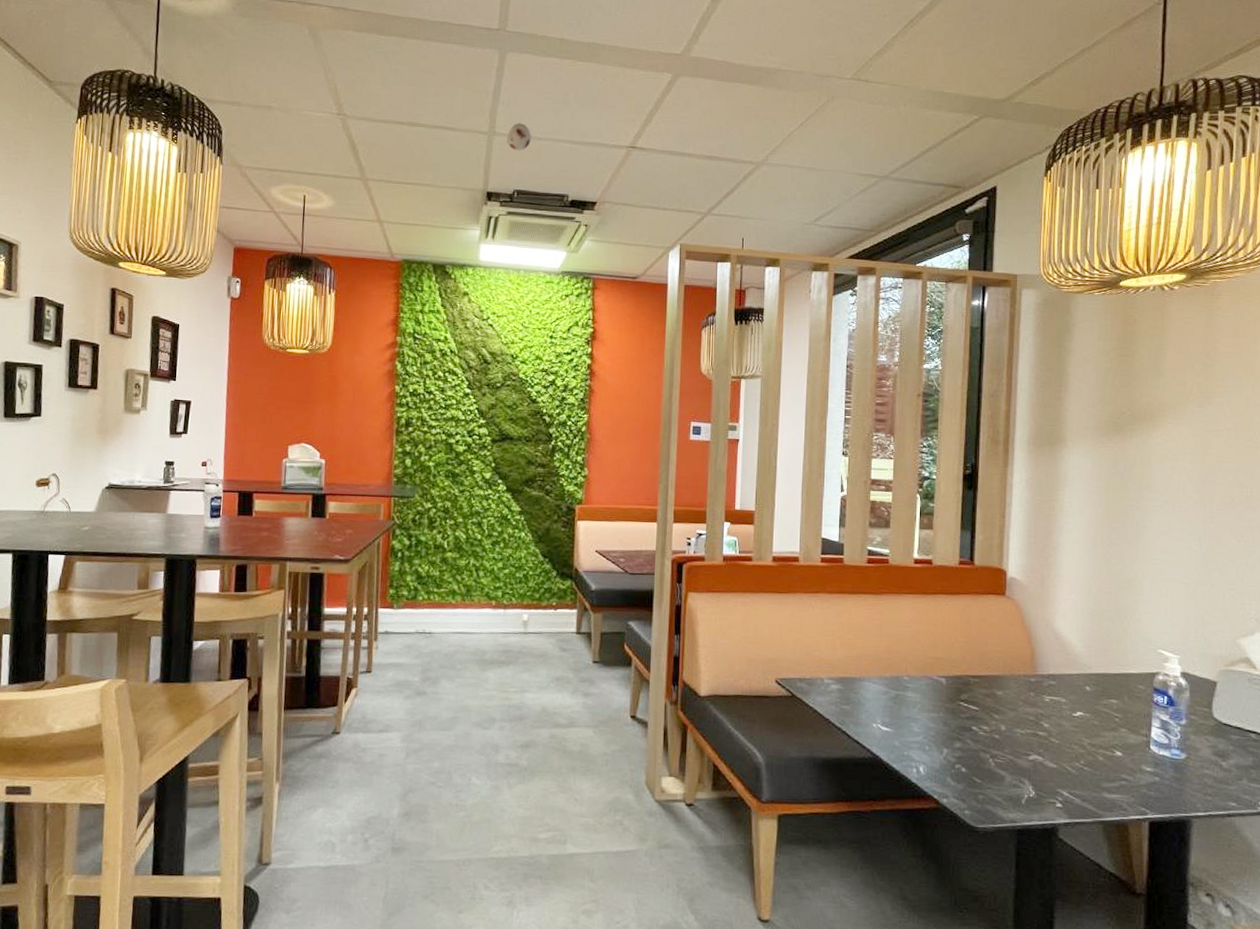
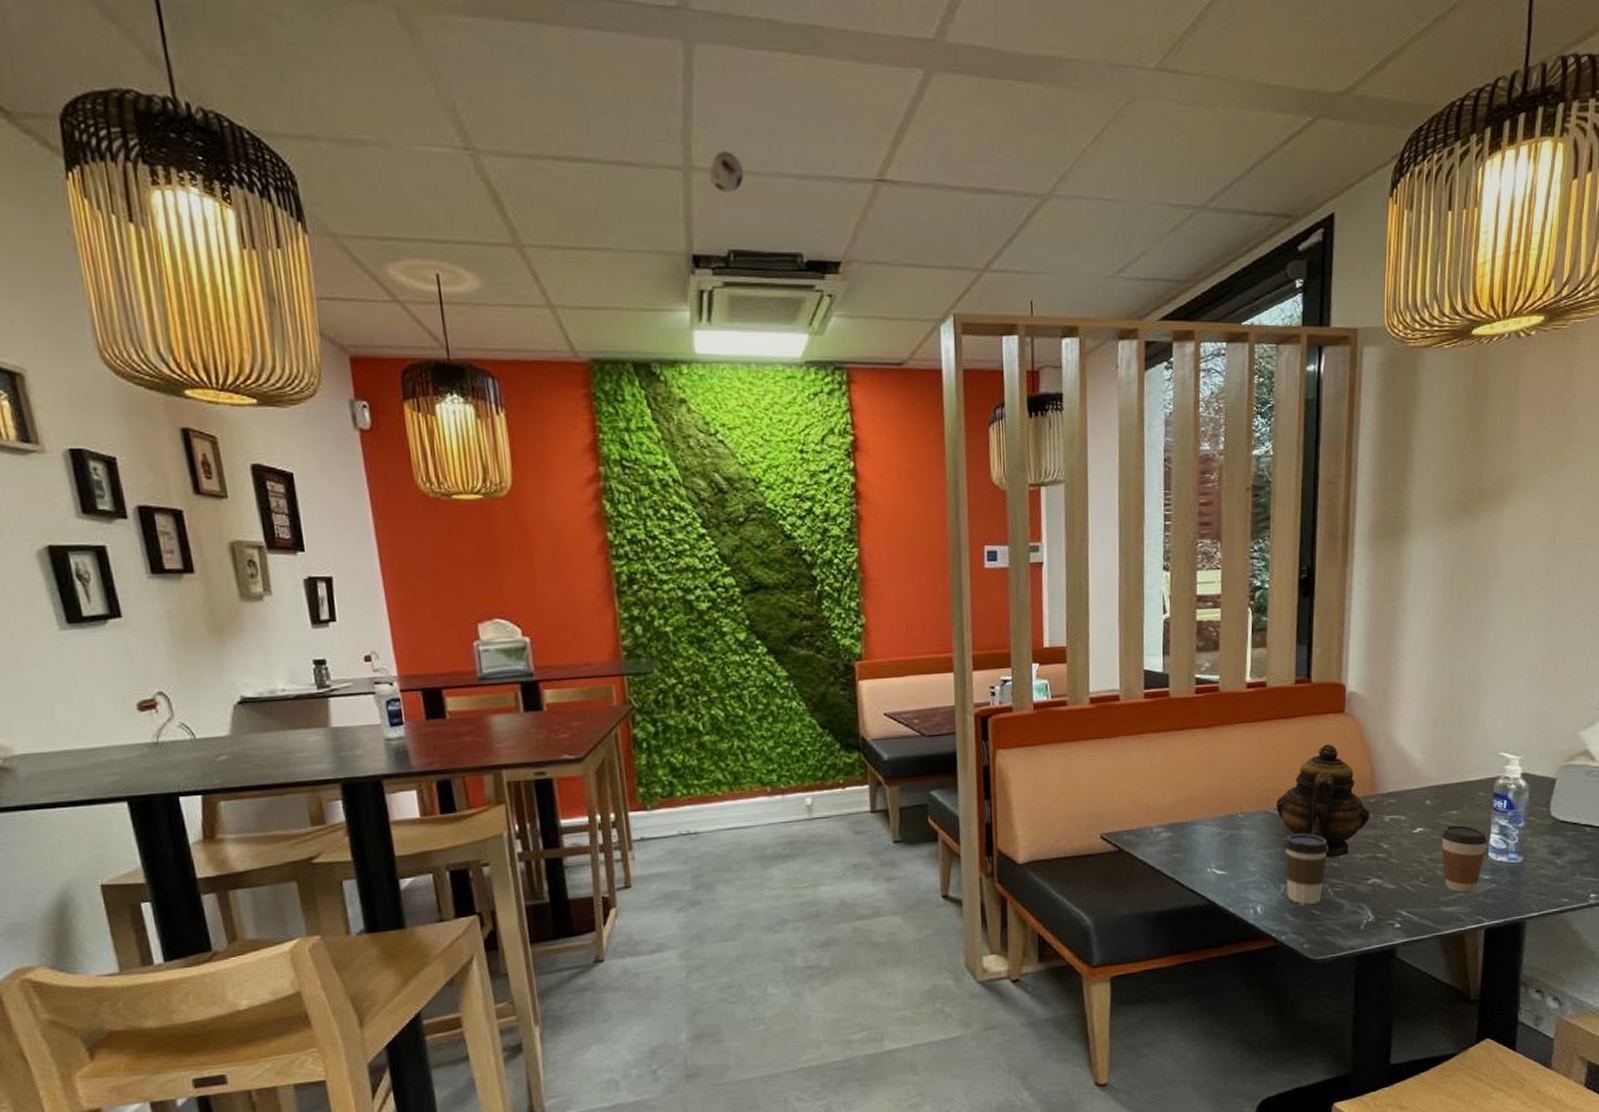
teapot: none [940,622,1030,729] -> present [1276,744,1370,858]
coffee cup: none [947,701,990,772] -> present [1284,833,1329,905]
coffee cup: none [1102,713,1149,783] -> present [1441,825,1488,893]

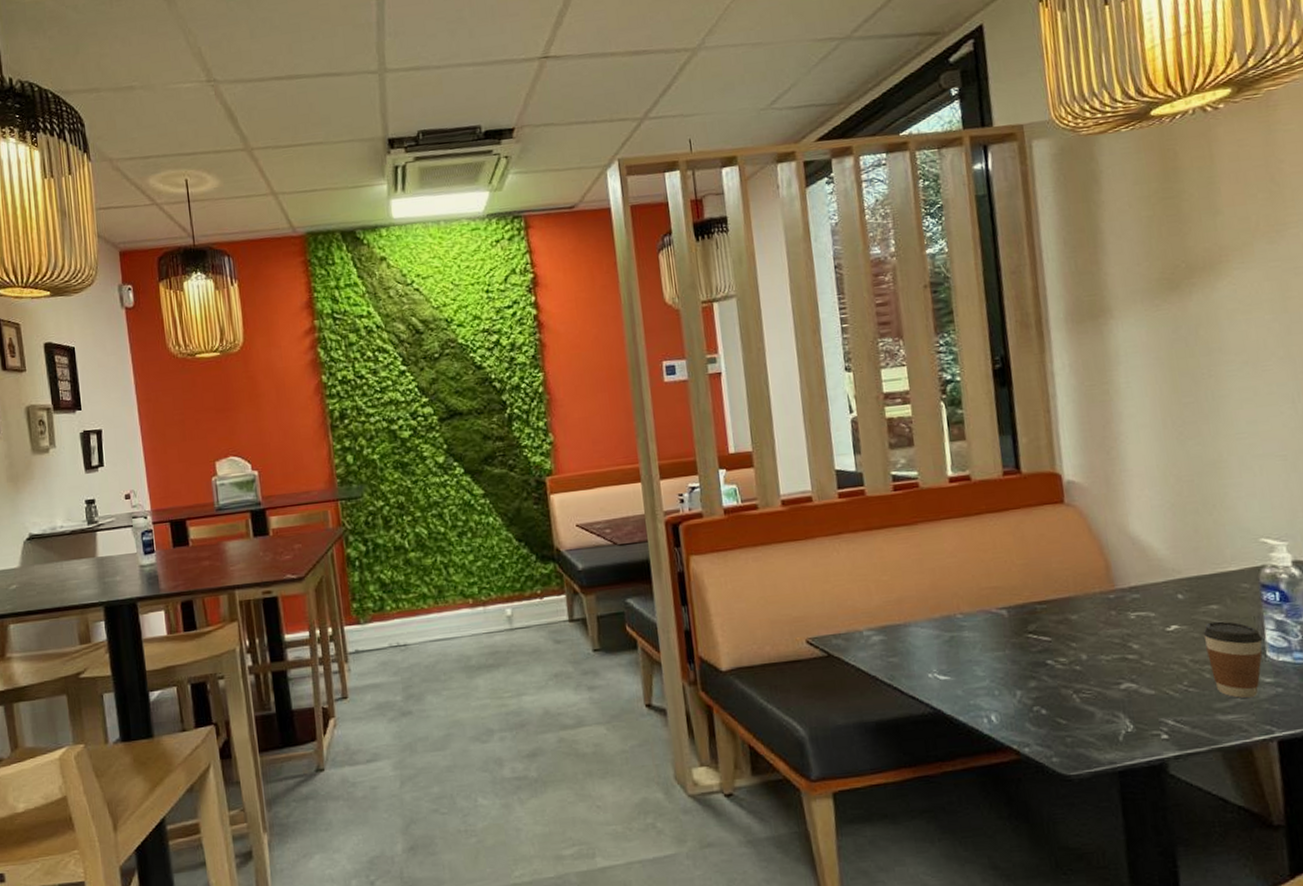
smoke detector: present [709,150,744,193] -> none [400,52,429,86]
teapot: present [1276,744,1370,858] -> none [998,537,1112,660]
coffee cup: present [1284,833,1329,905] -> none [1013,633,1068,713]

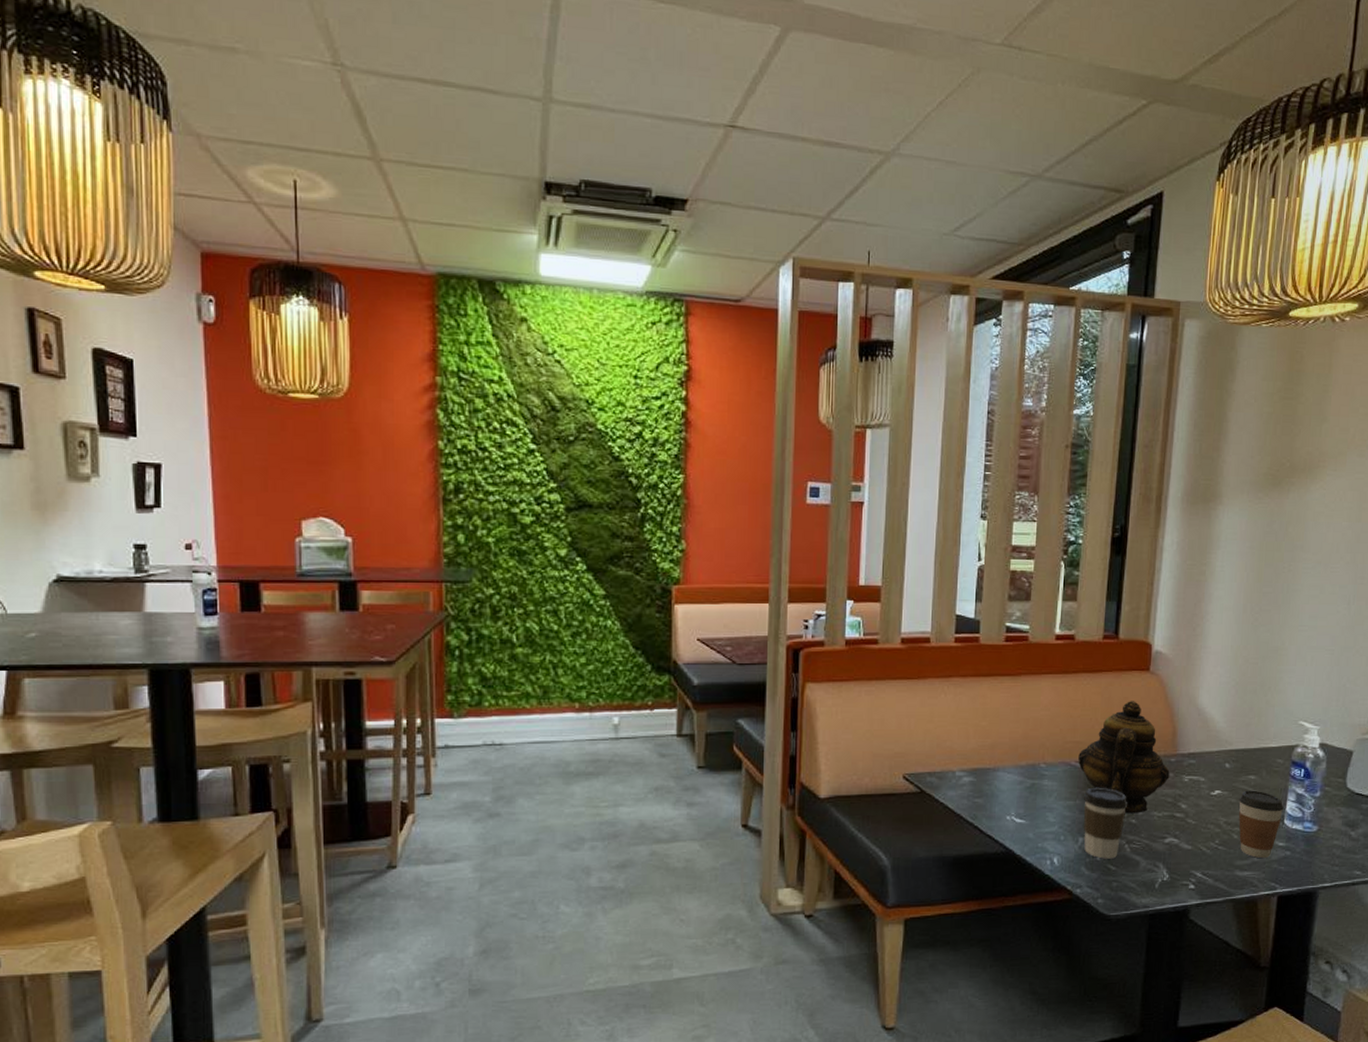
teapot: none [998,537,1112,660] -> present [1078,701,1170,814]
coffee cup: none [1013,633,1068,713] -> present [1084,787,1128,859]

